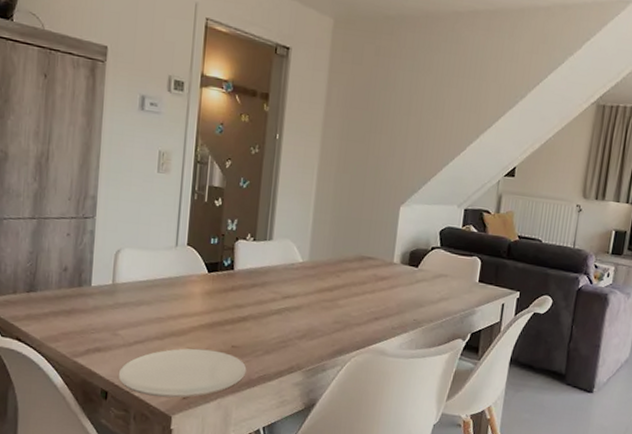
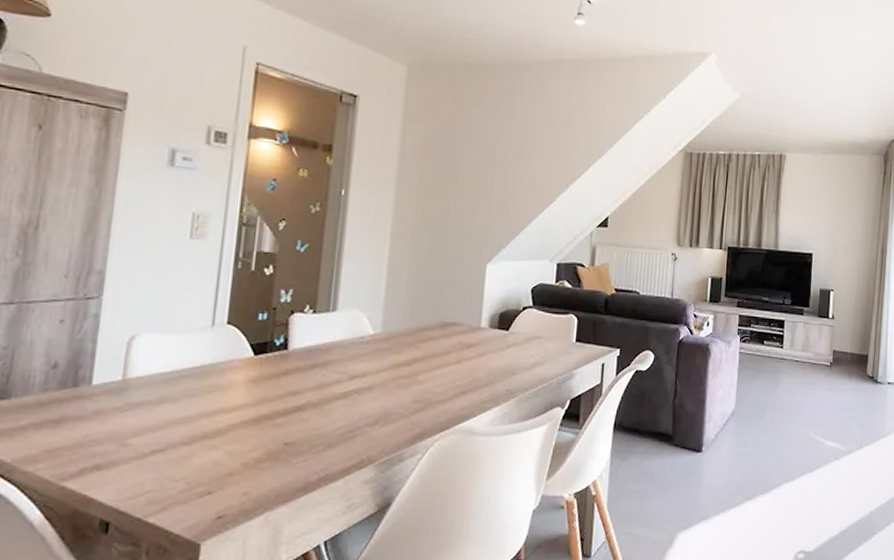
plate: present [118,348,247,398] -> none [125,451,304,520]

